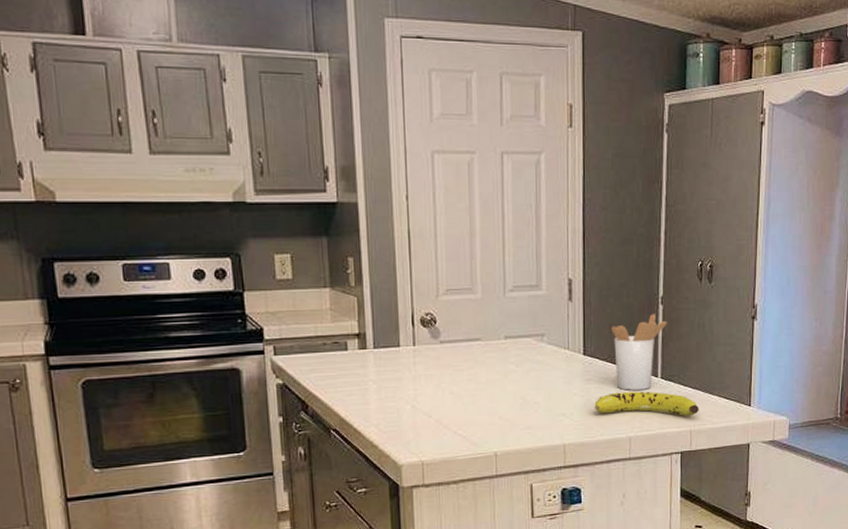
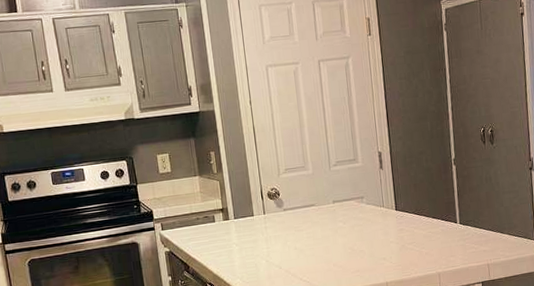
fruit: present [594,391,699,416] -> none [408,235,493,256]
utensil holder: present [611,314,667,391] -> none [416,173,460,236]

